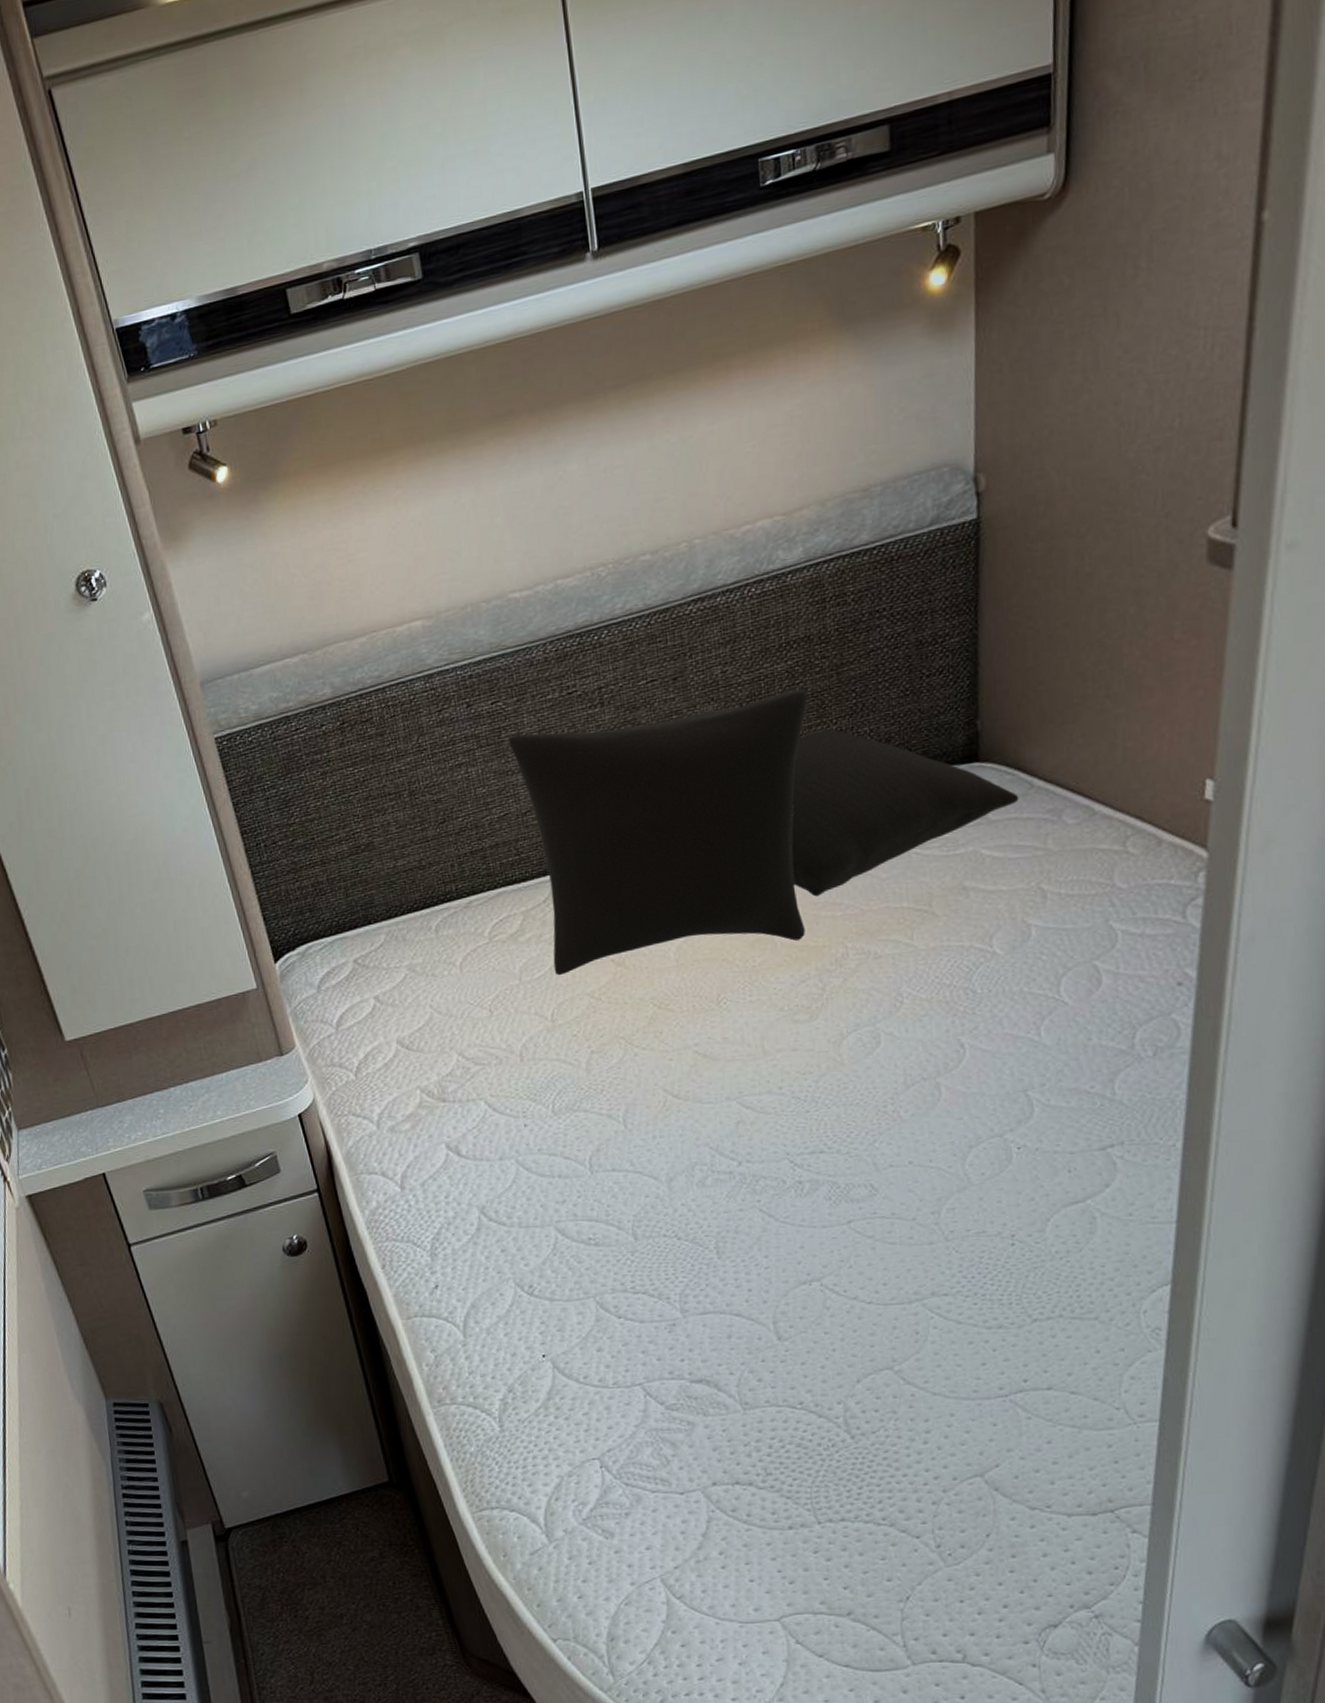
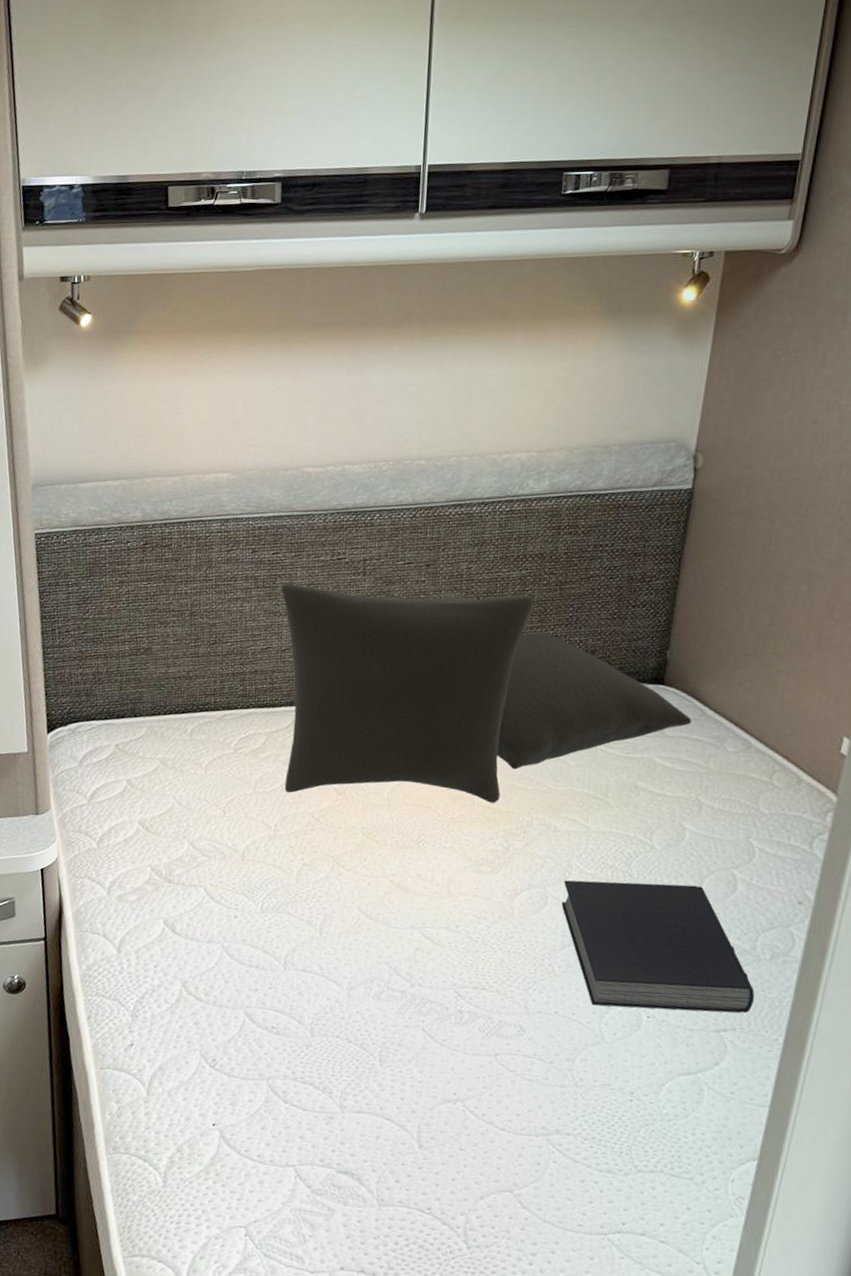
book: none [896,987,1142,1147] -> present [561,880,755,1014]

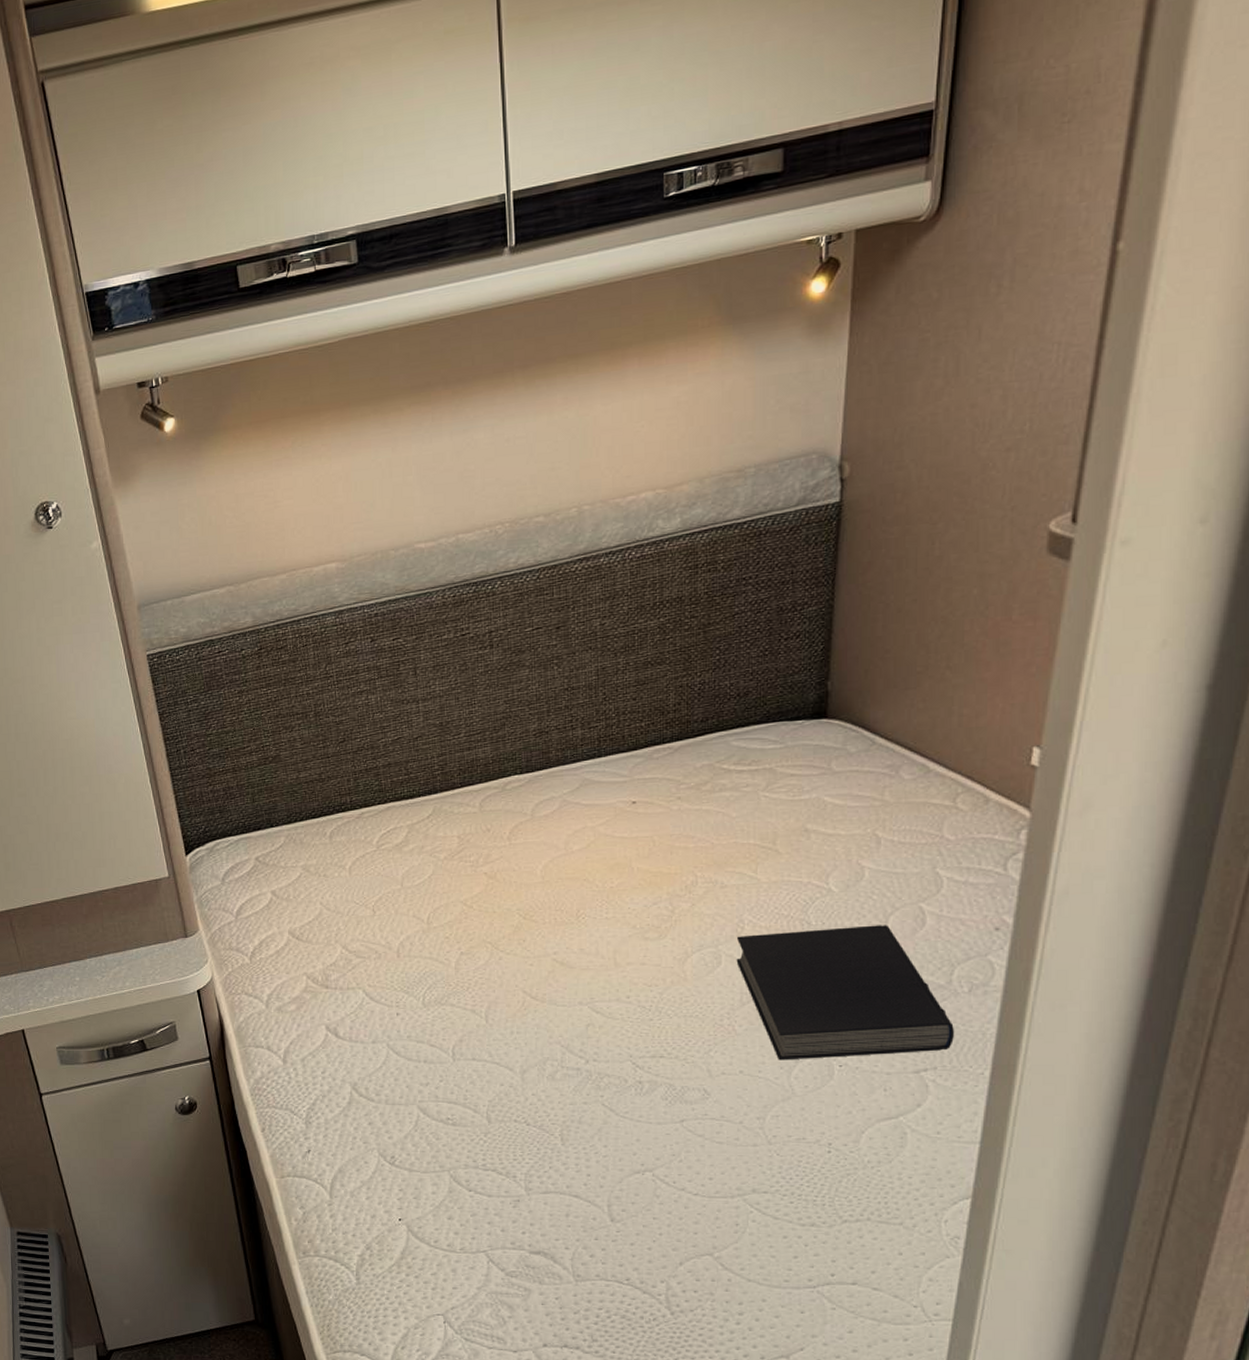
cushion: present [281,583,534,803] -> none [406,644,677,884]
pillow: present [496,632,692,770] -> none [651,681,861,829]

